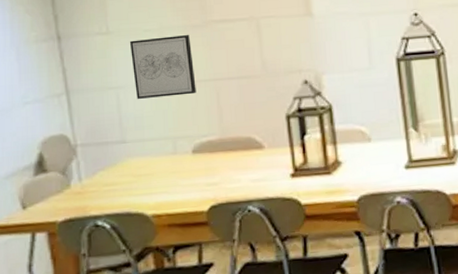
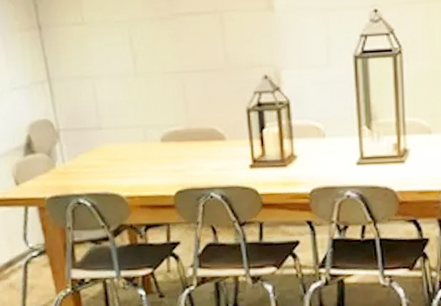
wall art: present [129,35,196,99] -> none [102,27,164,88]

